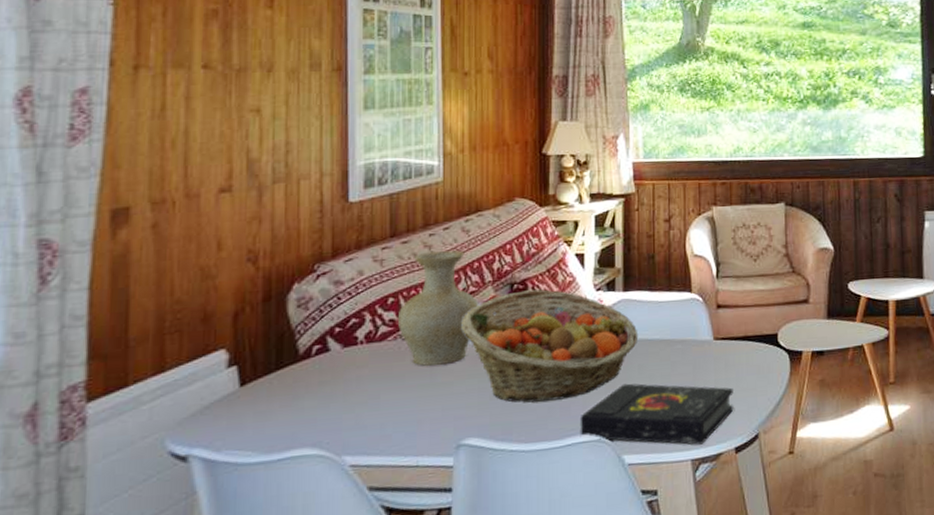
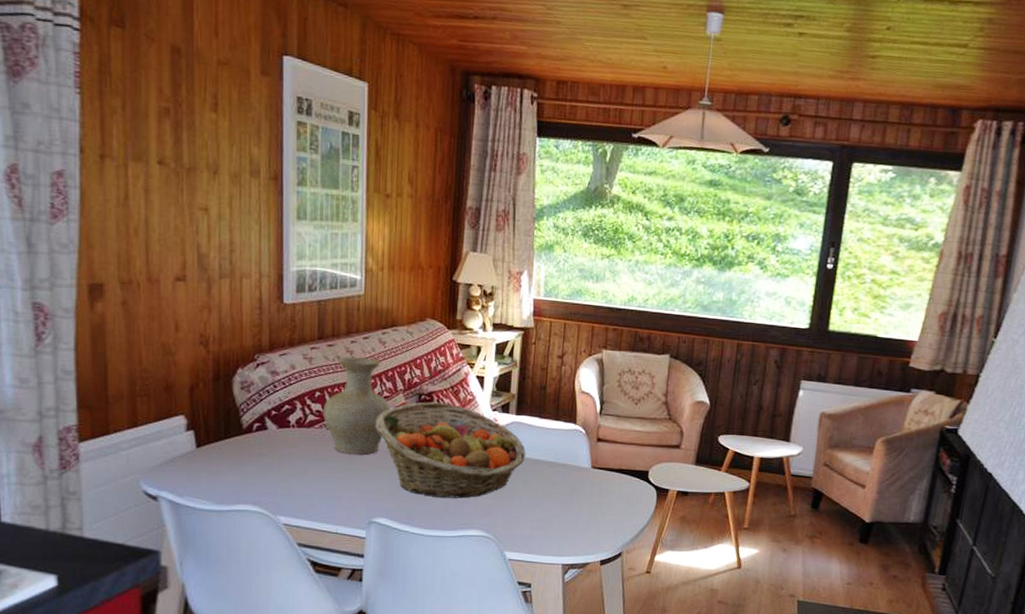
book: present [580,383,734,445] -> none [470,493,604,553]

